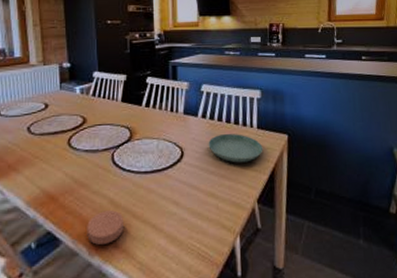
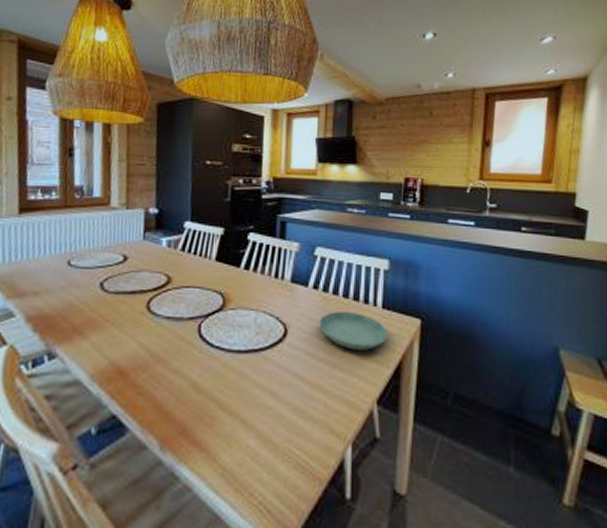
coaster: present [87,210,123,245] -> none [160,395,206,438]

